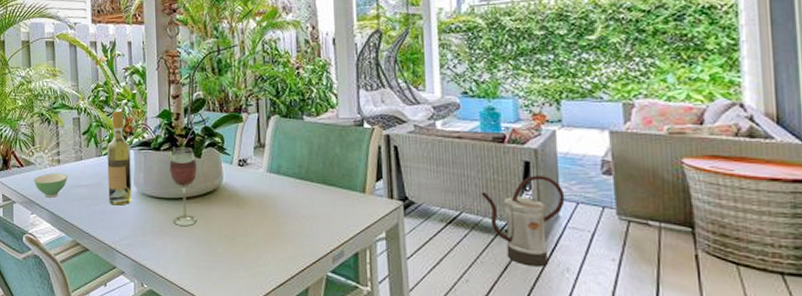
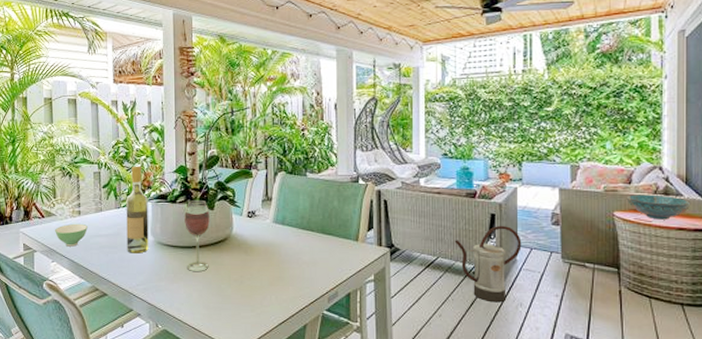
decorative bowl: none [698,137,786,168] -> present [626,194,691,220]

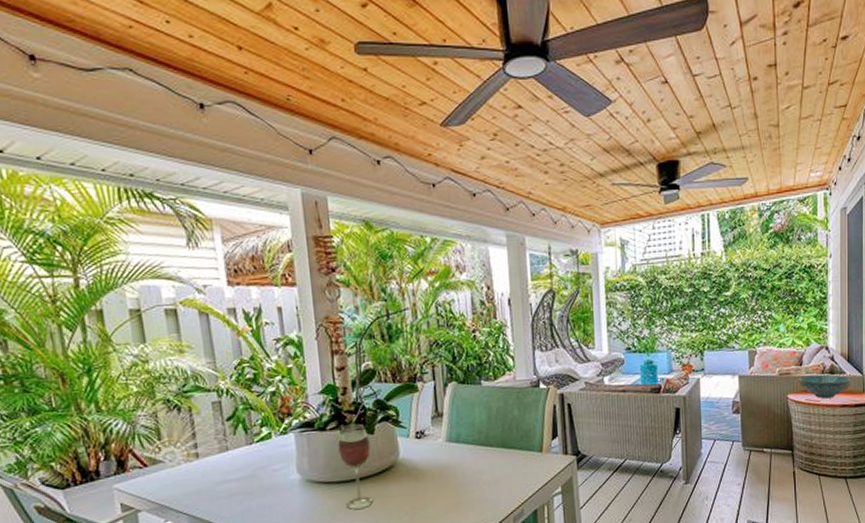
bowl: present [55,223,88,247] -> none [164,468,211,500]
bottle: present [126,166,149,254] -> none [259,389,296,498]
watering can: present [454,226,522,303] -> none [641,419,706,500]

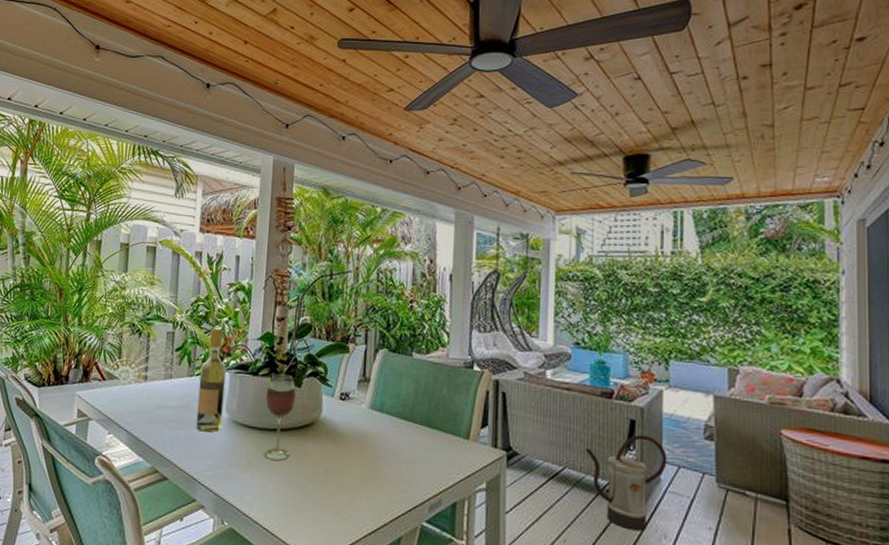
bottle: none [259,389,296,498] -> present [196,328,226,432]
watering can: none [641,419,706,500] -> present [585,435,667,532]
decorative bowl: present [798,374,852,399] -> none [796,410,877,445]

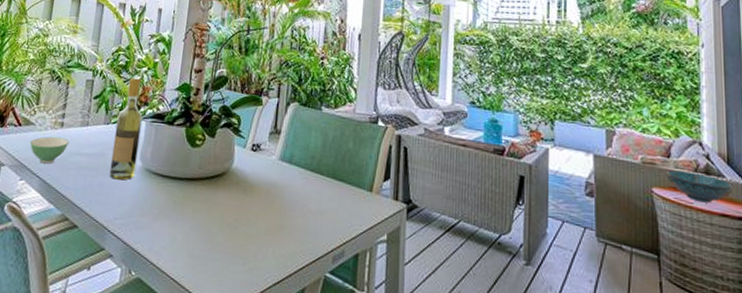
bowl: none [115,390,153,418] -> present [30,136,69,164]
wineglass: present [263,373,297,460] -> none [174,123,210,210]
watering can: present [585,435,667,532] -> none [479,190,553,284]
decorative bowl: none [796,410,877,445] -> present [665,170,734,203]

